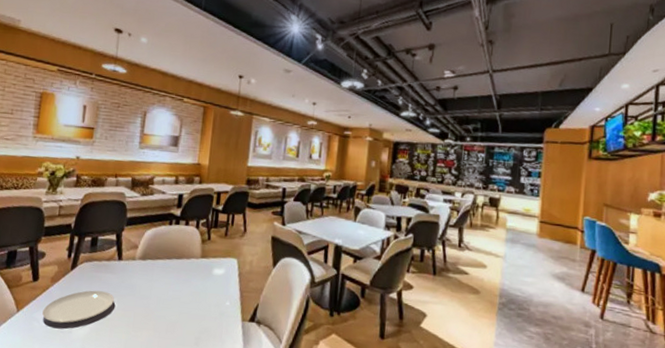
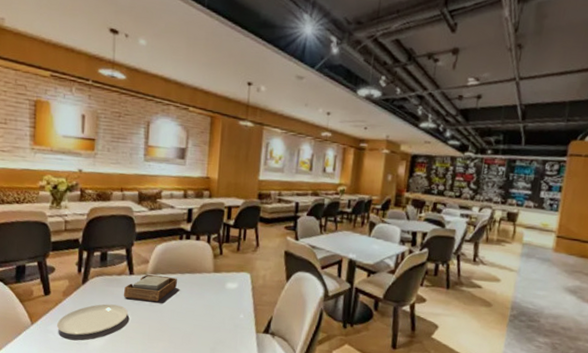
napkin holder: none [110,259,165,288] -> present [123,274,177,302]

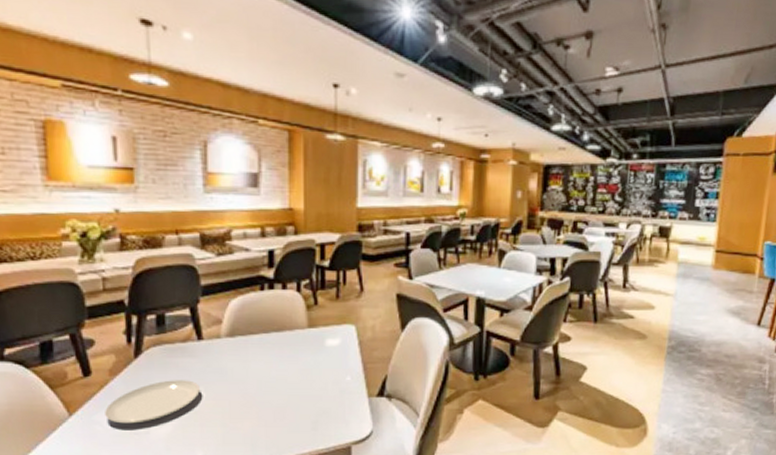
napkin holder: present [123,274,177,302] -> none [191,337,262,371]

